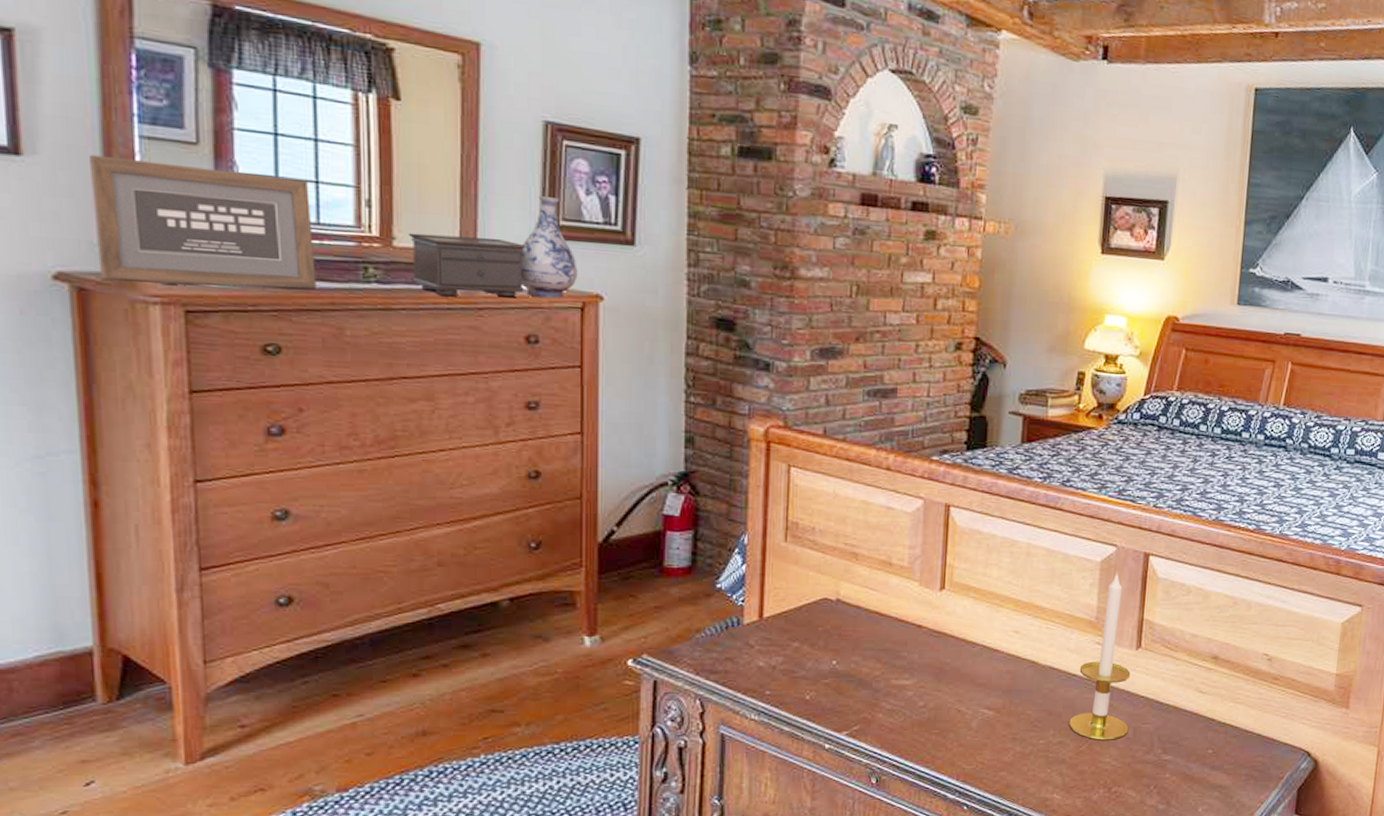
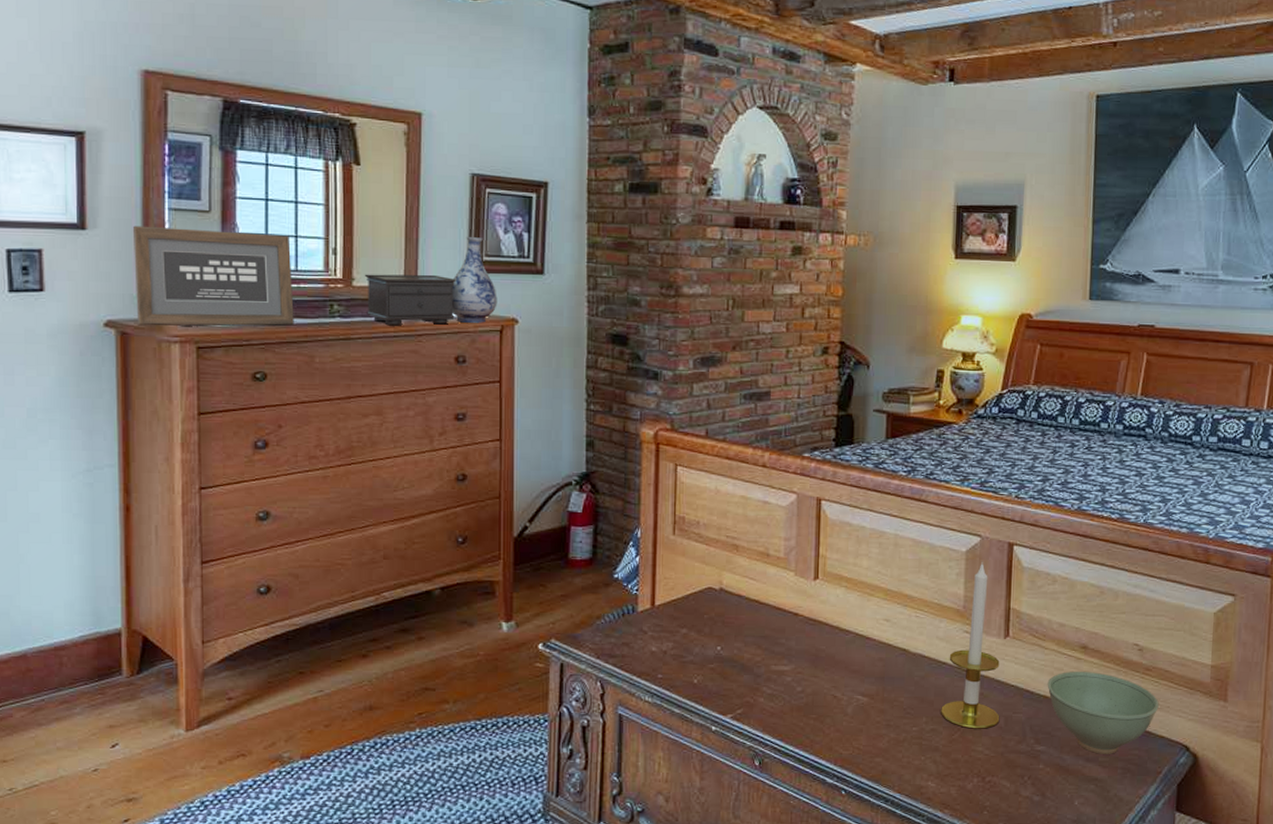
bowl: none [1177,682,1285,762] -> present [1047,672,1159,754]

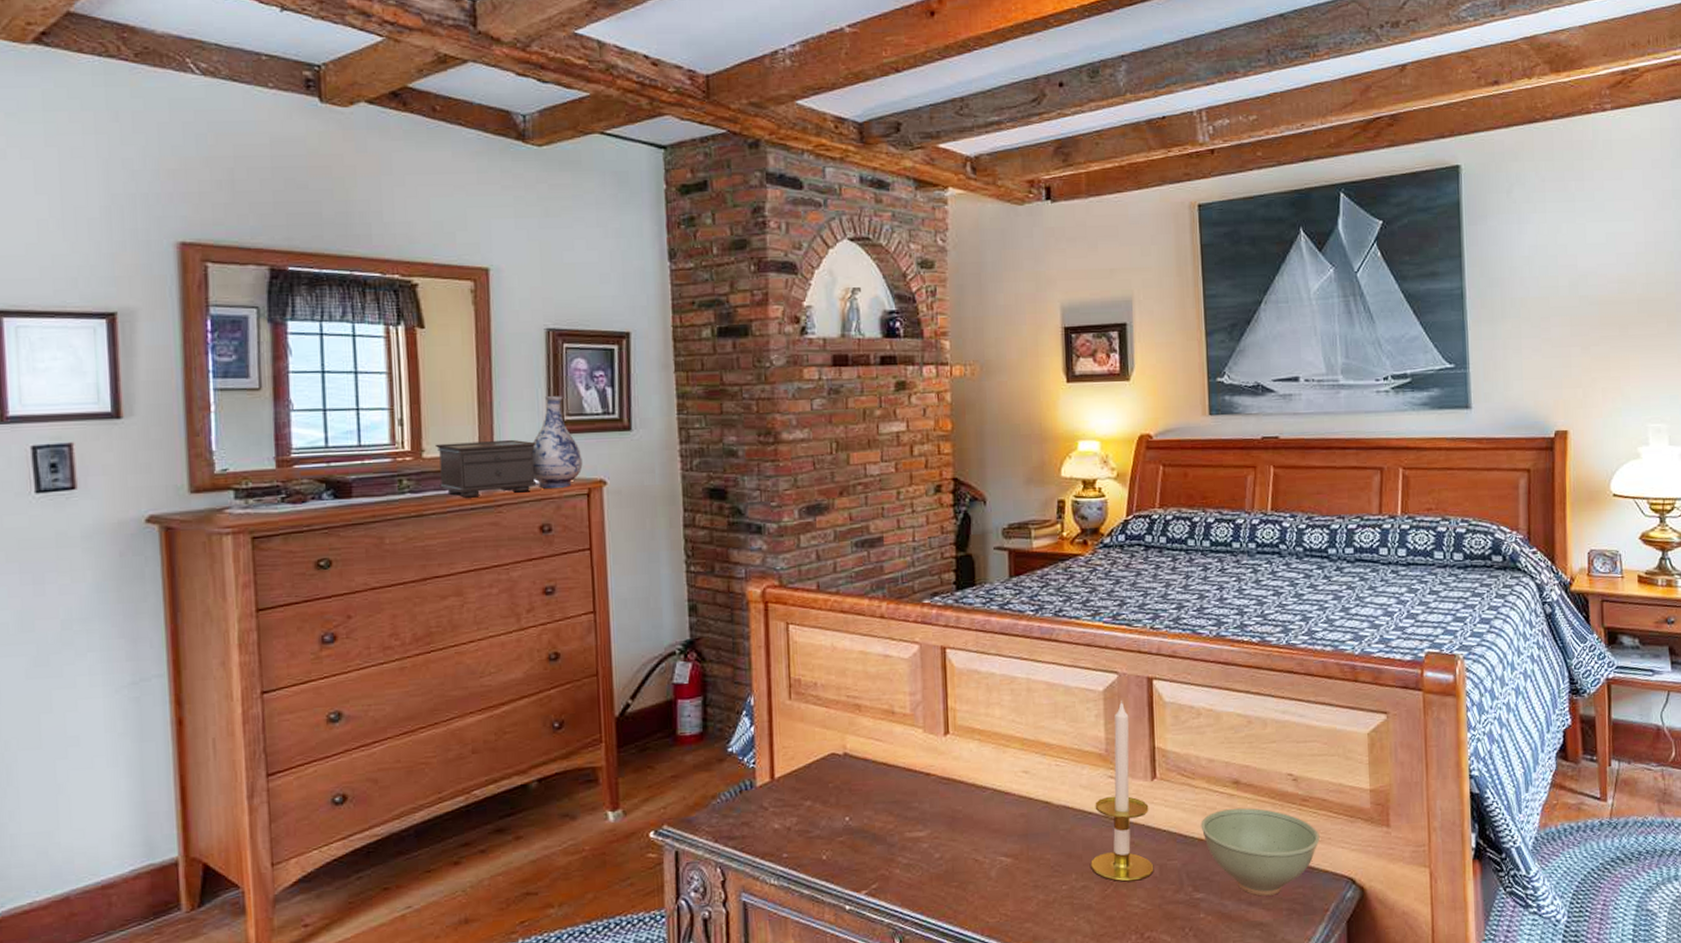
picture frame: present [132,225,294,327] -> none [173,408,360,519]

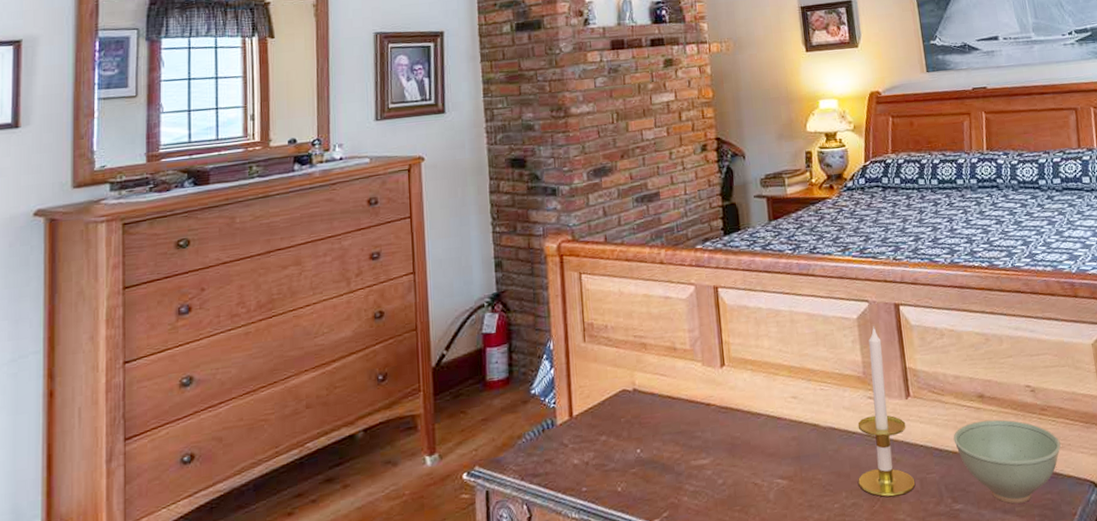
jewelry box: present [434,439,537,498] -> none [280,126,366,179]
vase: present [532,396,583,489] -> none [362,87,404,167]

